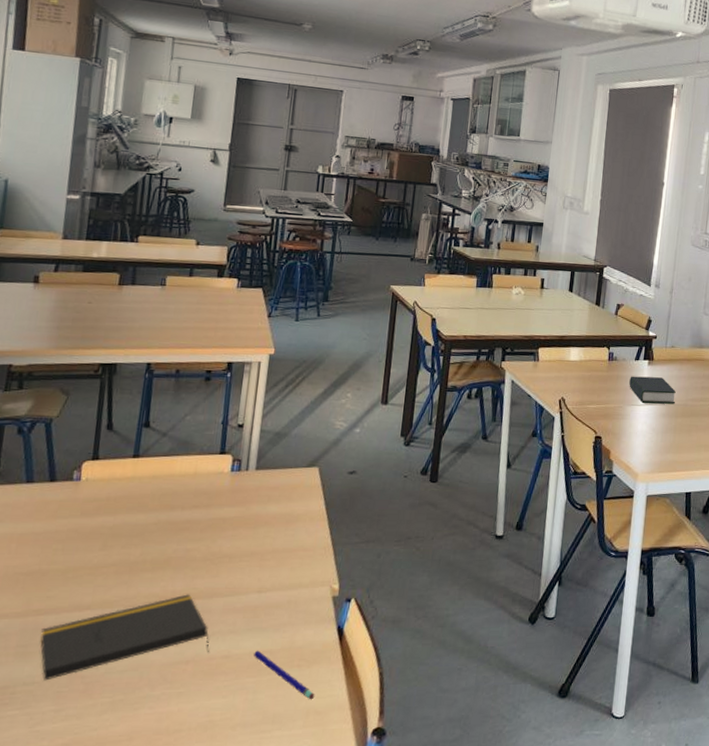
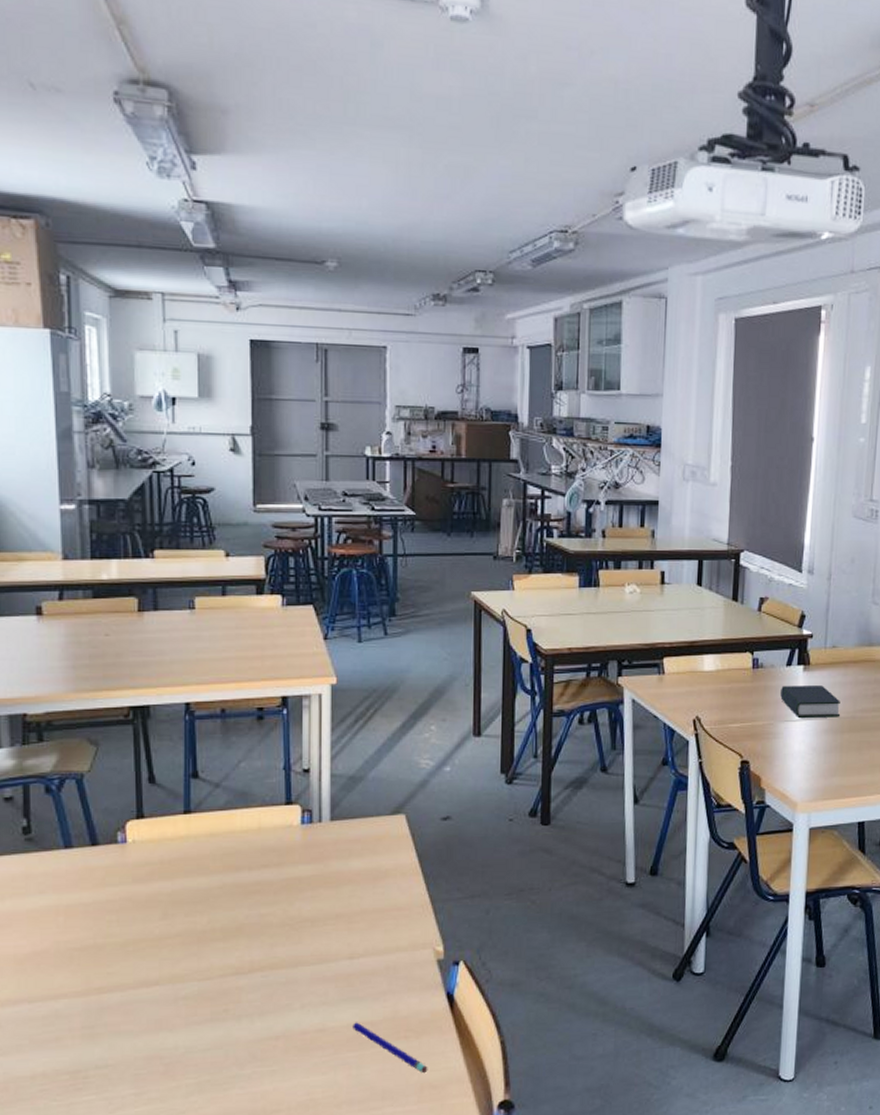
notepad: present [40,594,209,681] -> none [107,964,301,1063]

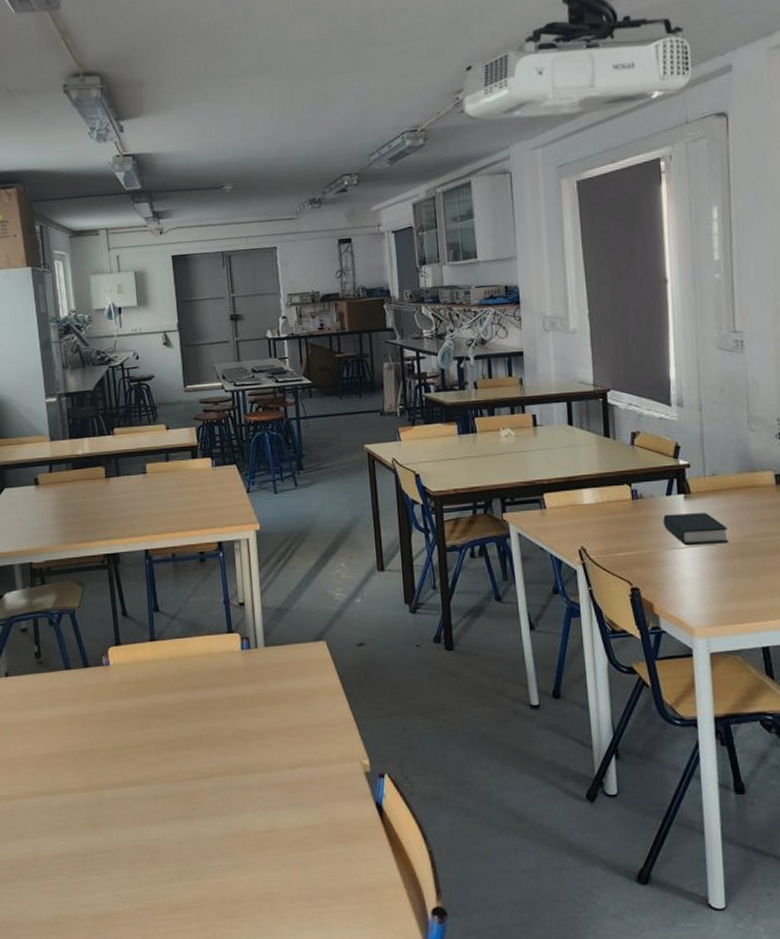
pen: present [353,1022,428,1074] -> none [298,825,366,876]

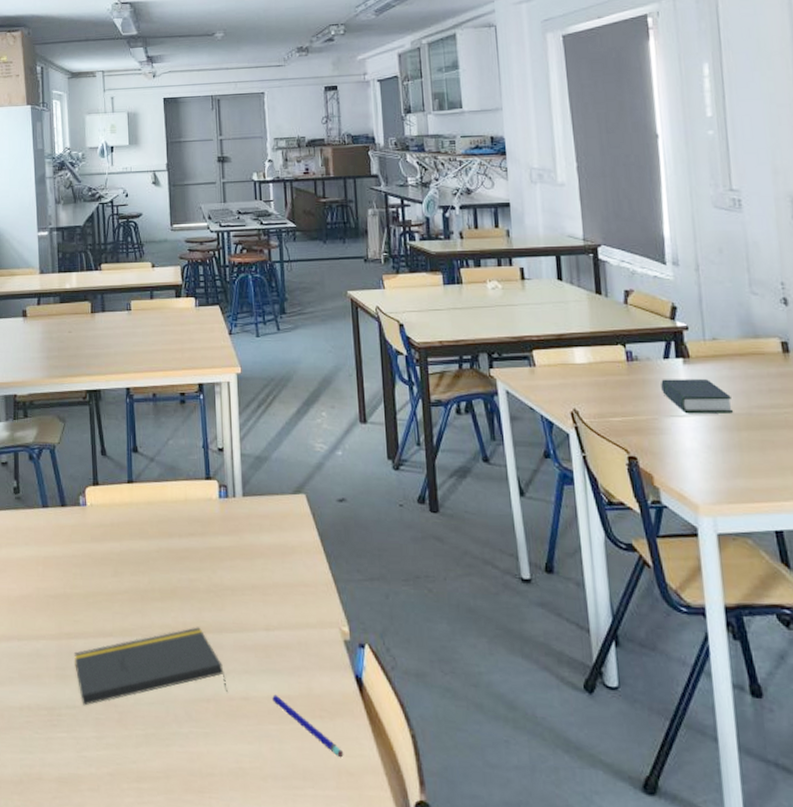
notepad: none [104,770,255,850] -> present [74,627,228,706]
pen: none [298,825,366,876] -> present [272,694,344,758]

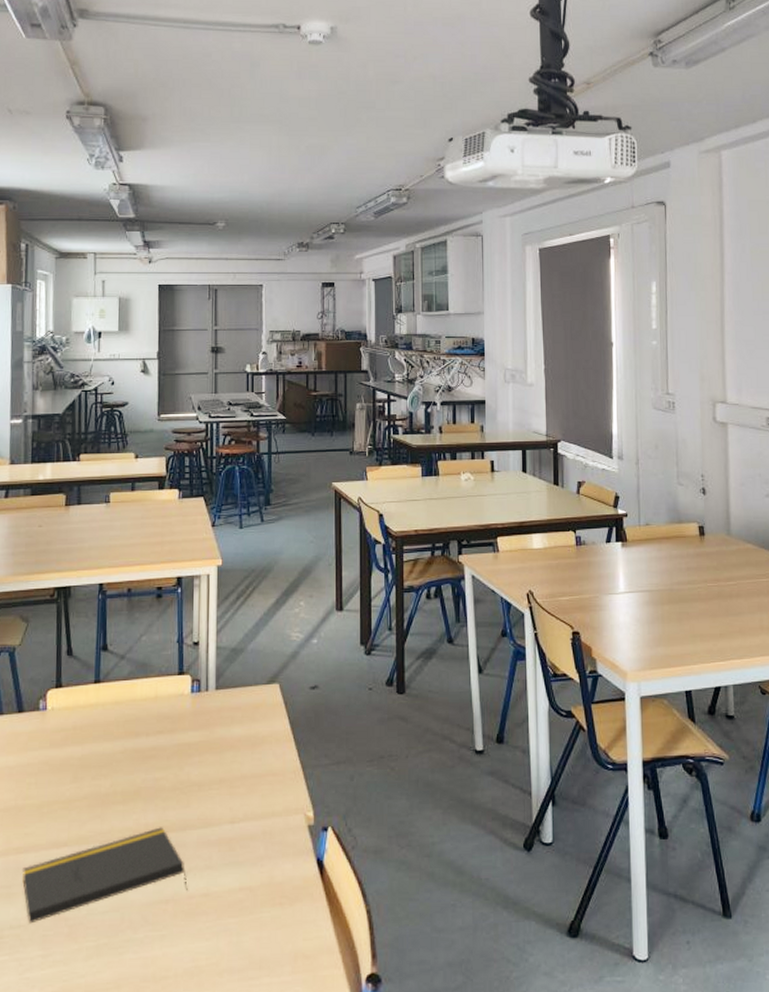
pen: present [272,694,344,758] -> none [233,887,301,943]
book: present [661,379,734,414] -> none [603,560,659,590]

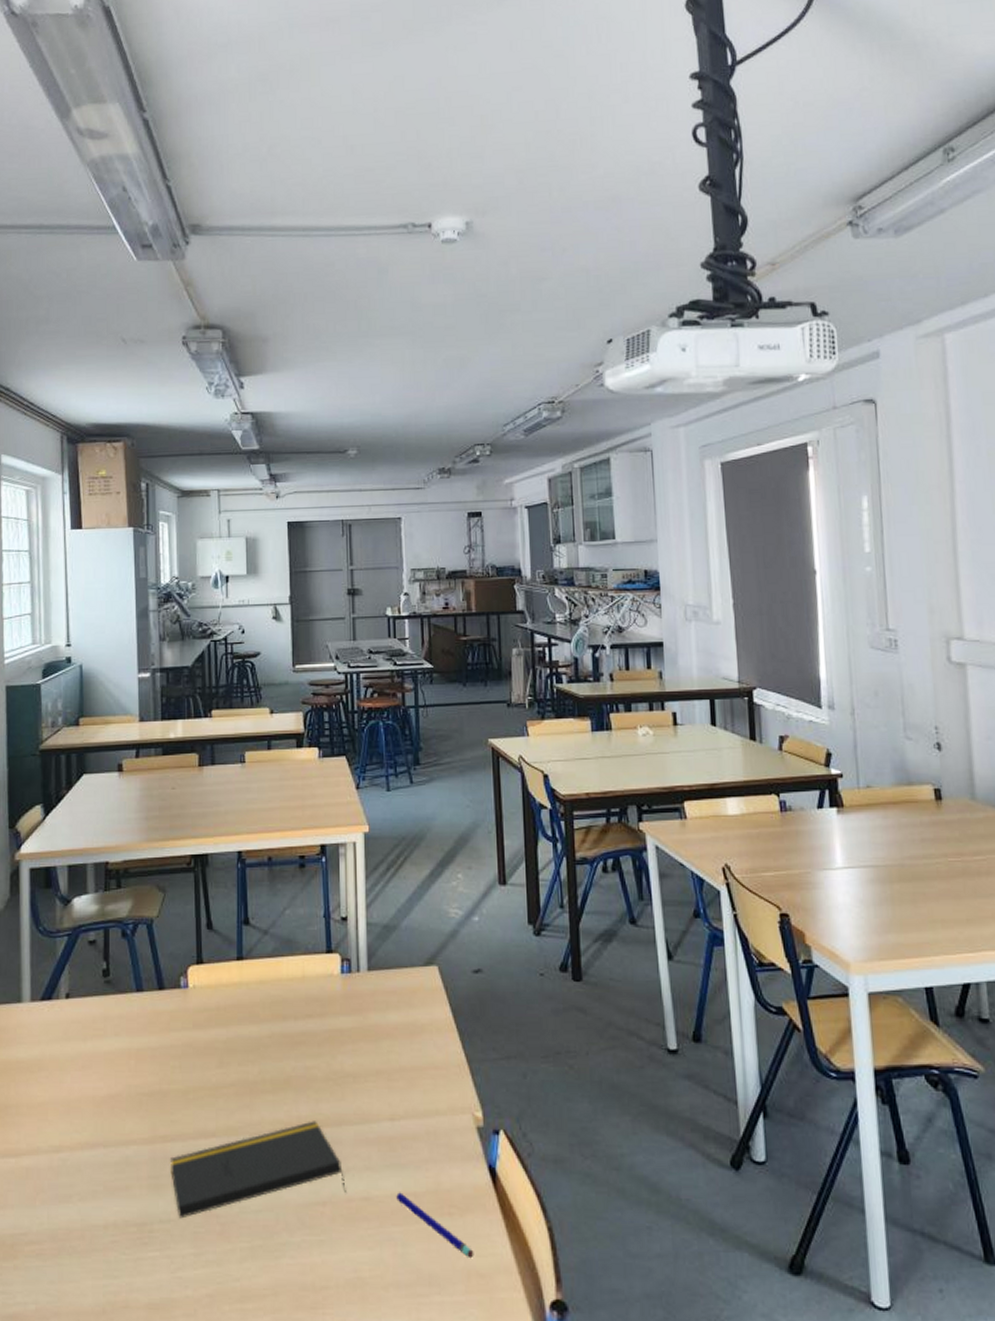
pen: none [233,887,301,943] -> present [396,1192,474,1259]

